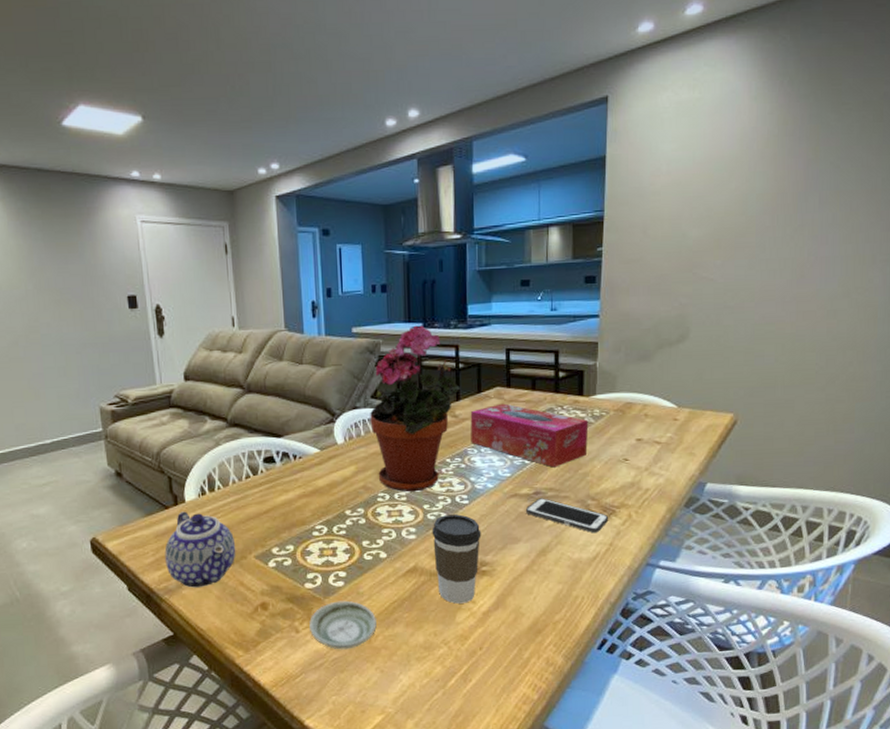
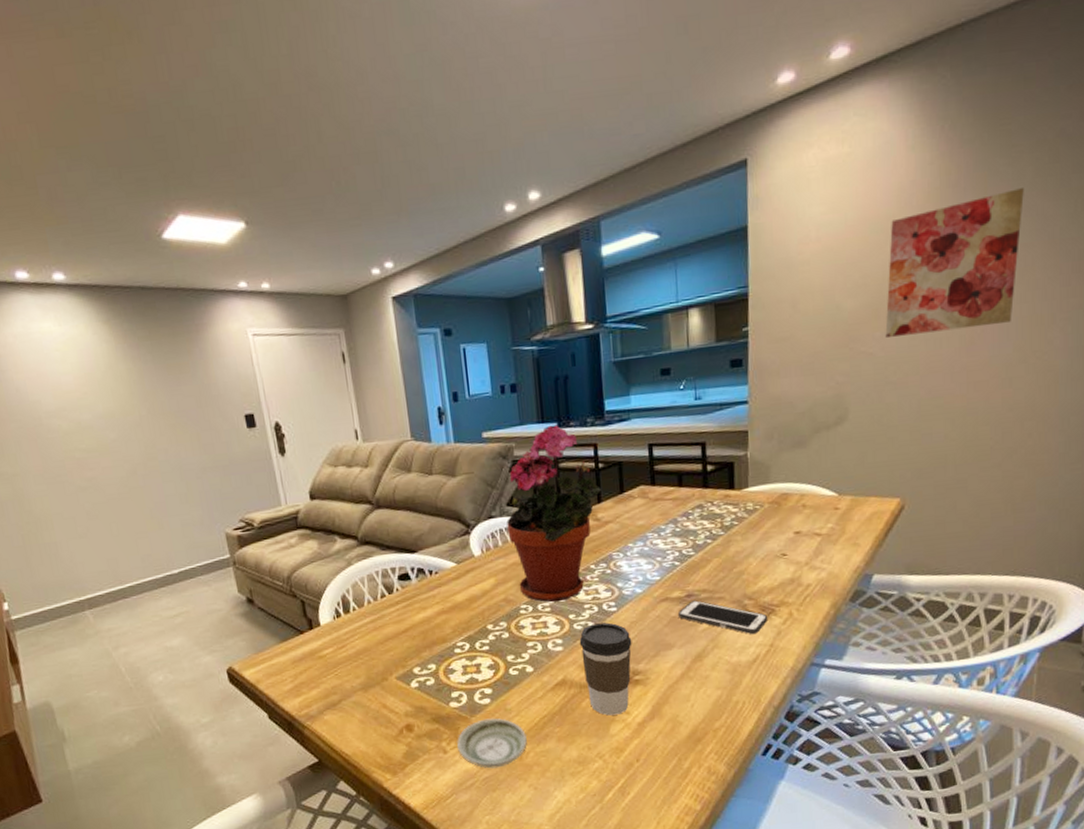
teapot: present [164,511,236,588] -> none [303,635,377,713]
tissue box: present [470,403,589,468] -> none [613,502,742,568]
wall art: none [725,141,851,266] -> present [885,188,1024,337]

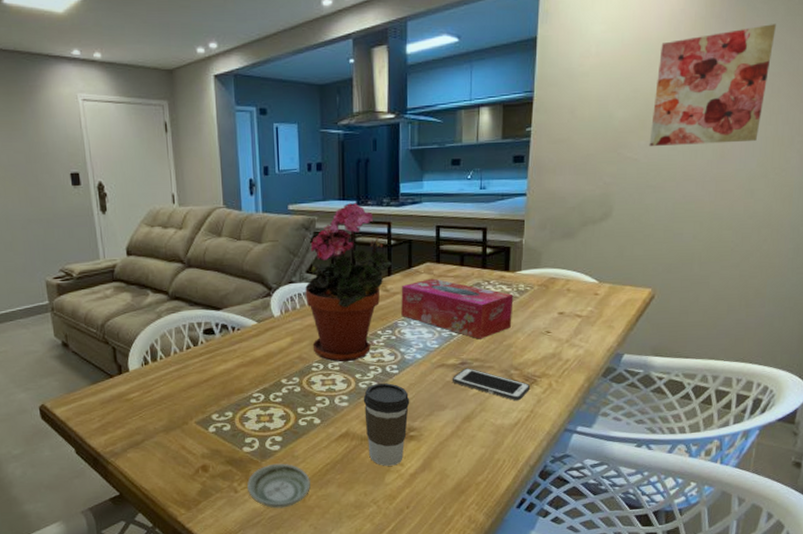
tissue box: none [613,502,742,568] -> present [401,278,514,339]

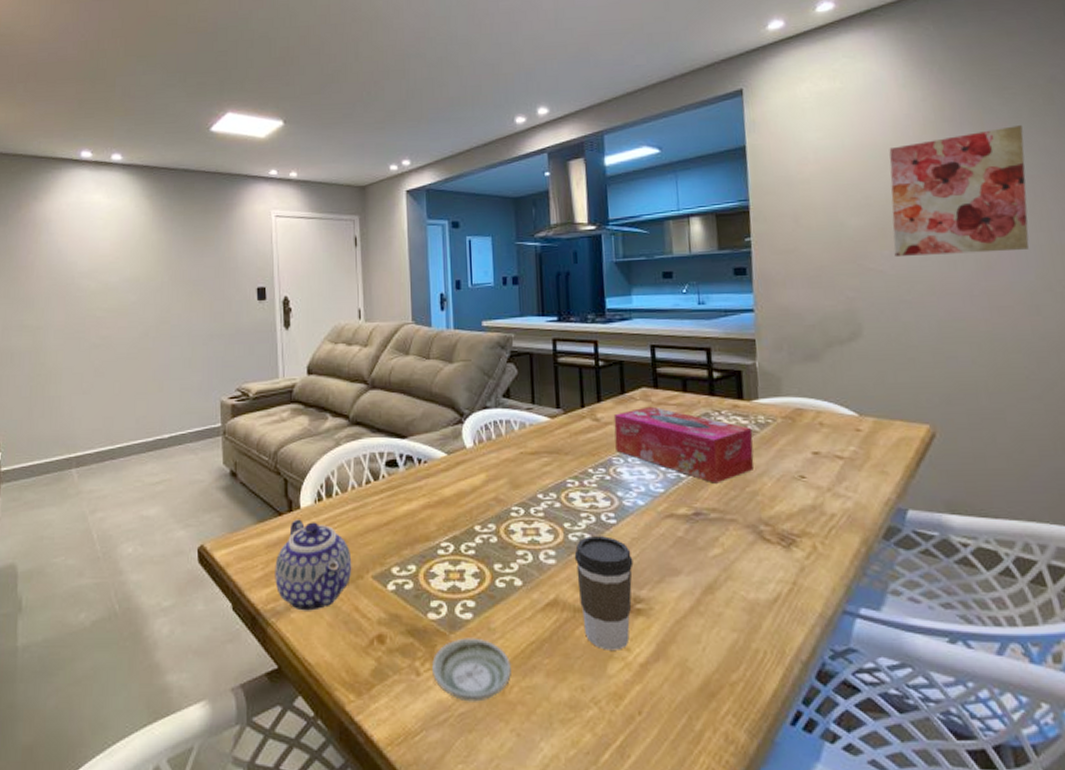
teapot: none [110,380,178,451] -> present [275,519,352,611]
potted plant: present [305,203,393,363] -> none [502,319,602,507]
cell phone: present [452,368,531,401] -> none [684,520,789,568]

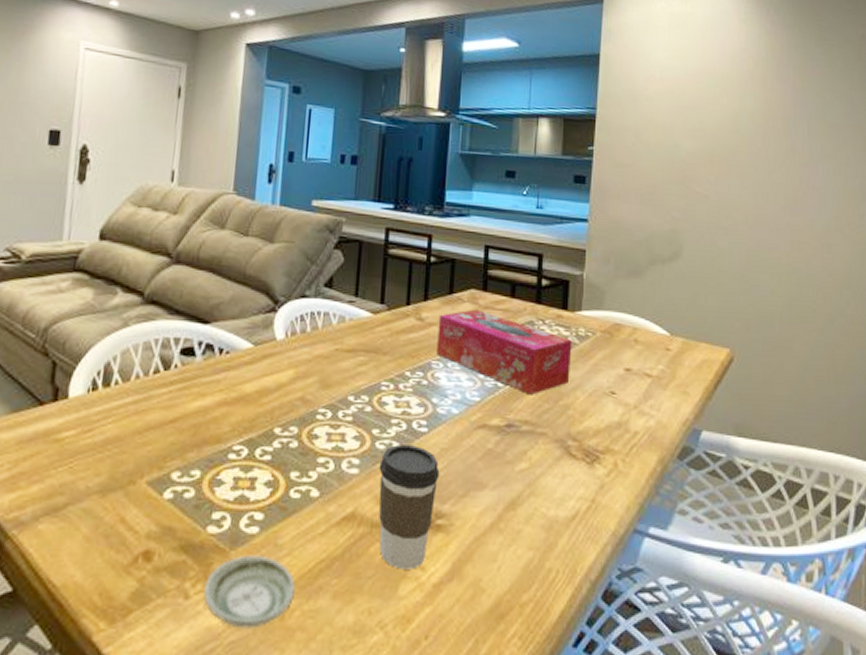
teapot: present [275,519,352,611] -> none [23,410,125,522]
wall art: present [889,125,1029,256] -> none [718,75,835,191]

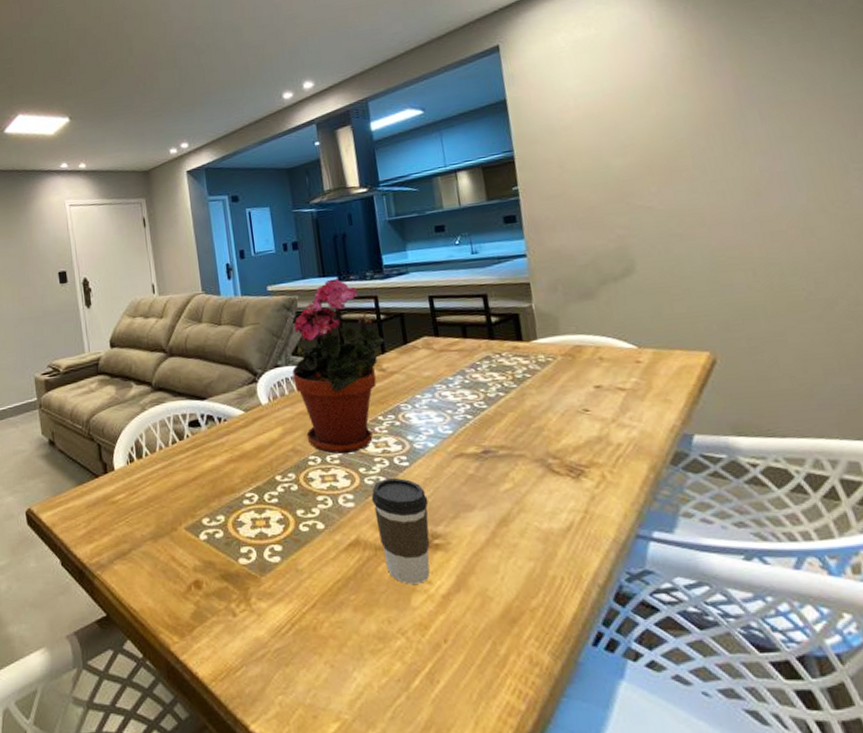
saucer: present [204,555,295,629] -> none [246,579,321,638]
potted plant: none [319,206,431,411] -> present [292,278,386,455]
tissue box: present [437,309,572,395] -> none [398,353,539,422]

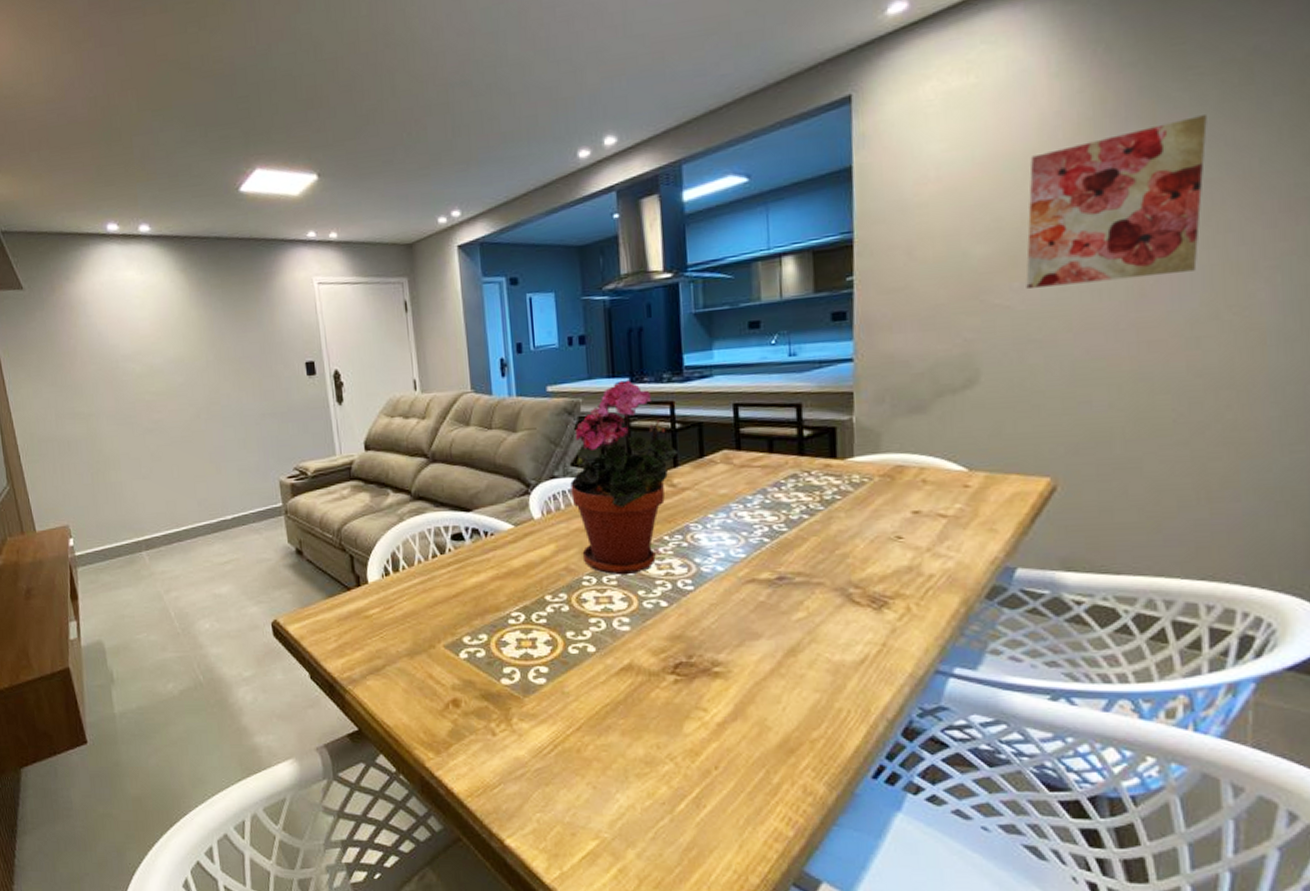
coffee cup: present [371,478,430,584] -> none [649,603,712,711]
wall art: none [649,53,798,192] -> present [1026,115,1207,288]

